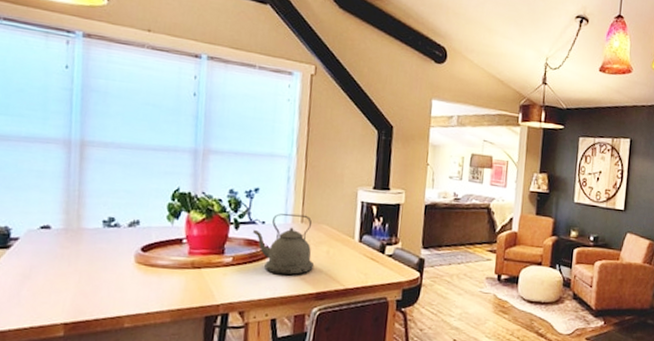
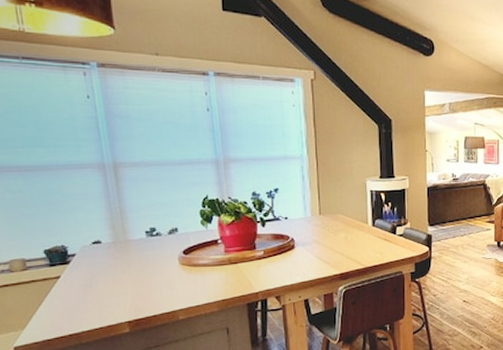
kettle: present [253,213,315,276] -> none [278,207,336,262]

